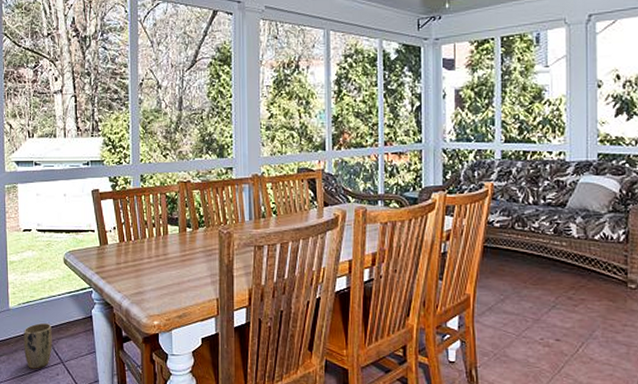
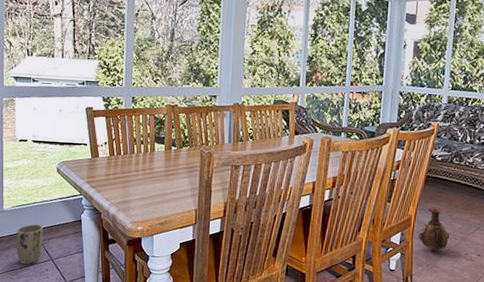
vase: none [480,283,519,337] -> present [418,206,450,251]

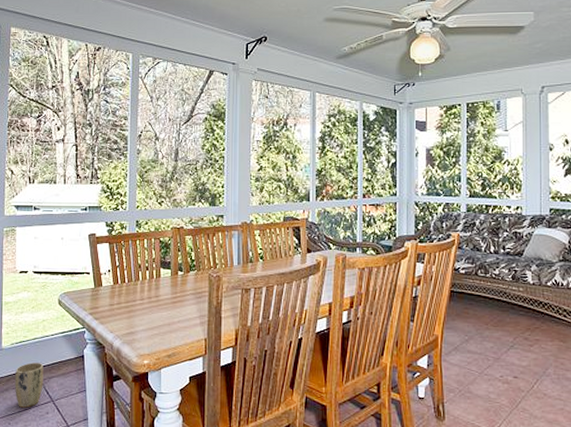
vase: present [418,206,450,251] -> none [447,325,482,375]

